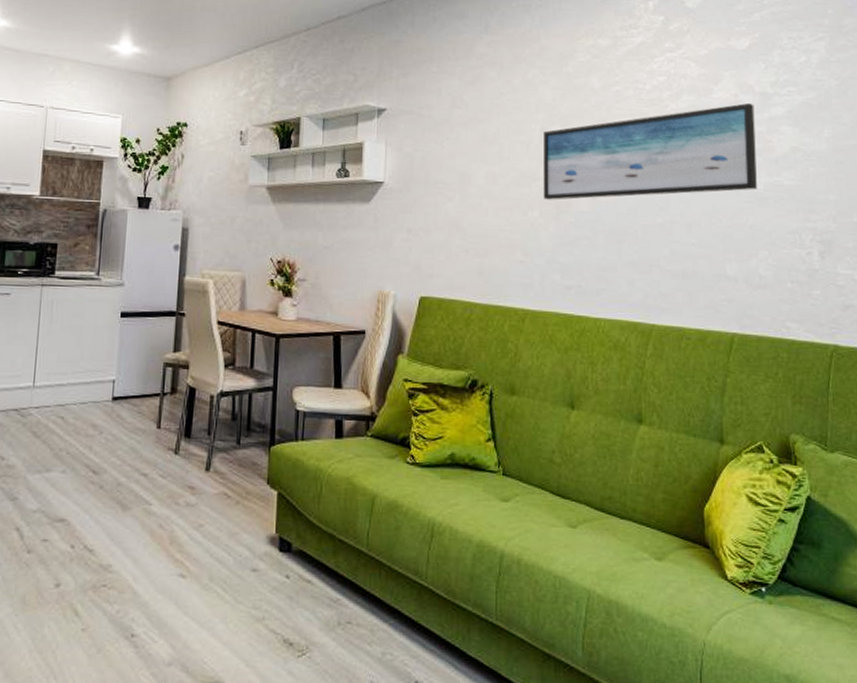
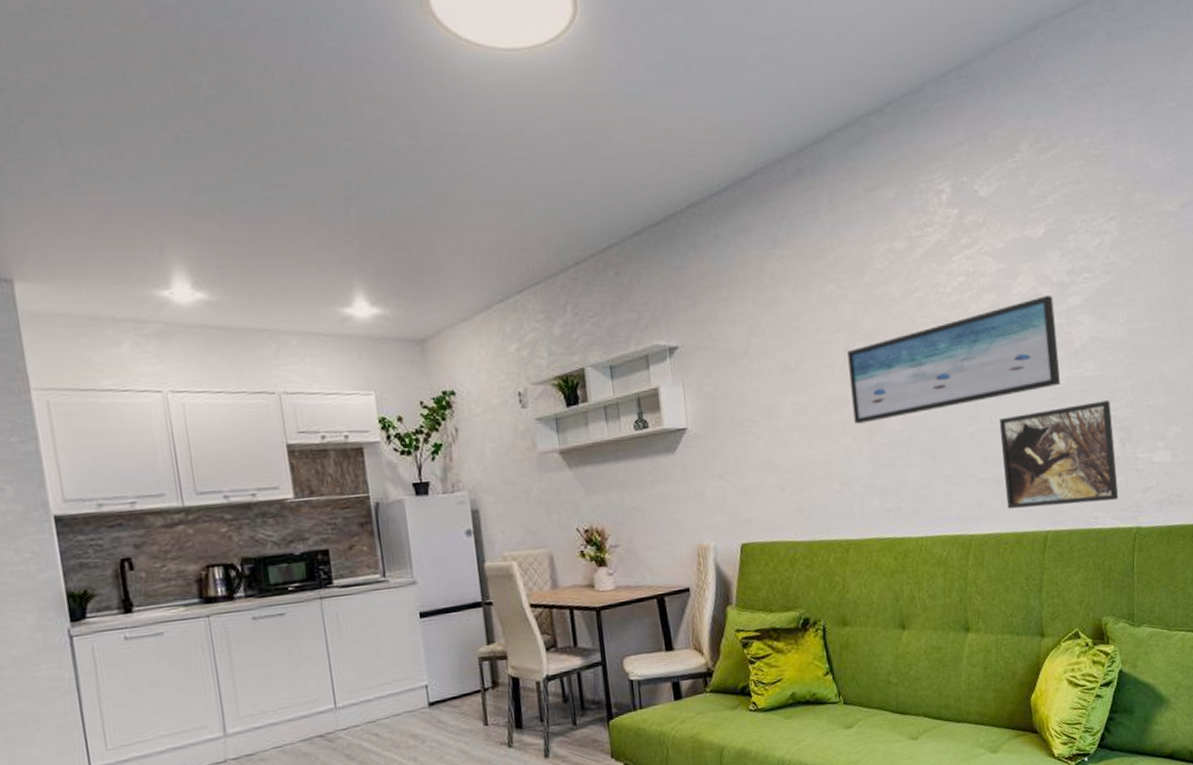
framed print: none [690,211,816,313] -> present [999,400,1119,509]

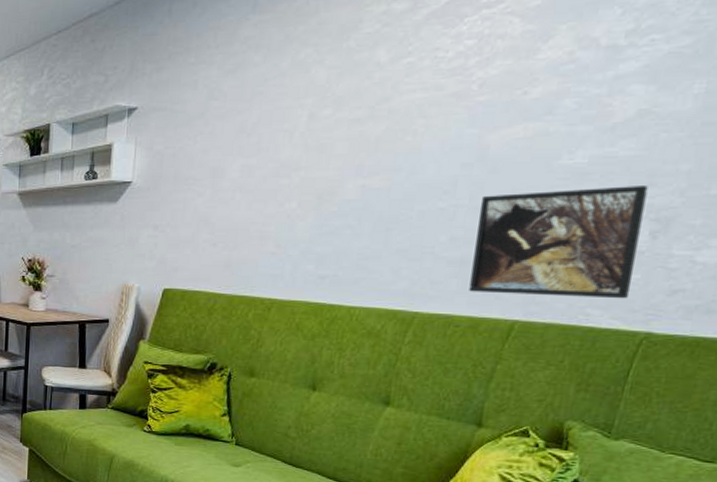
wall art: present [847,294,1060,424] -> none [304,60,596,190]

